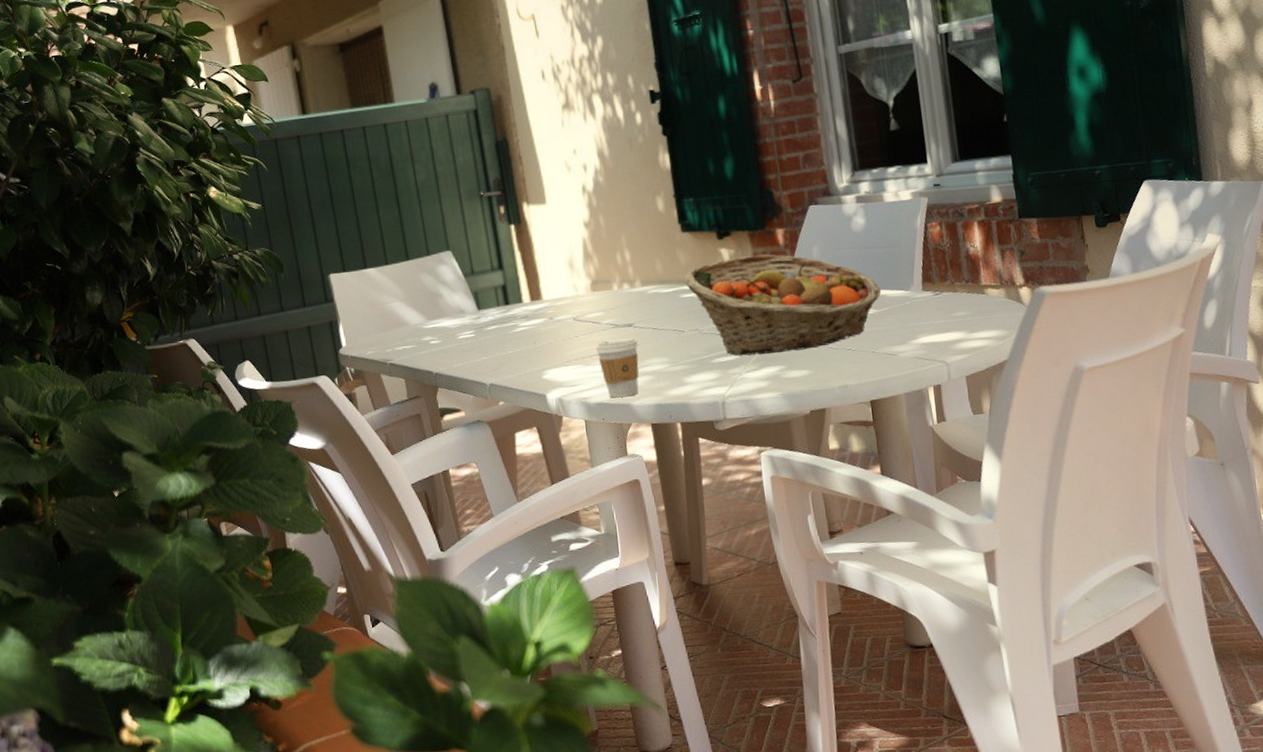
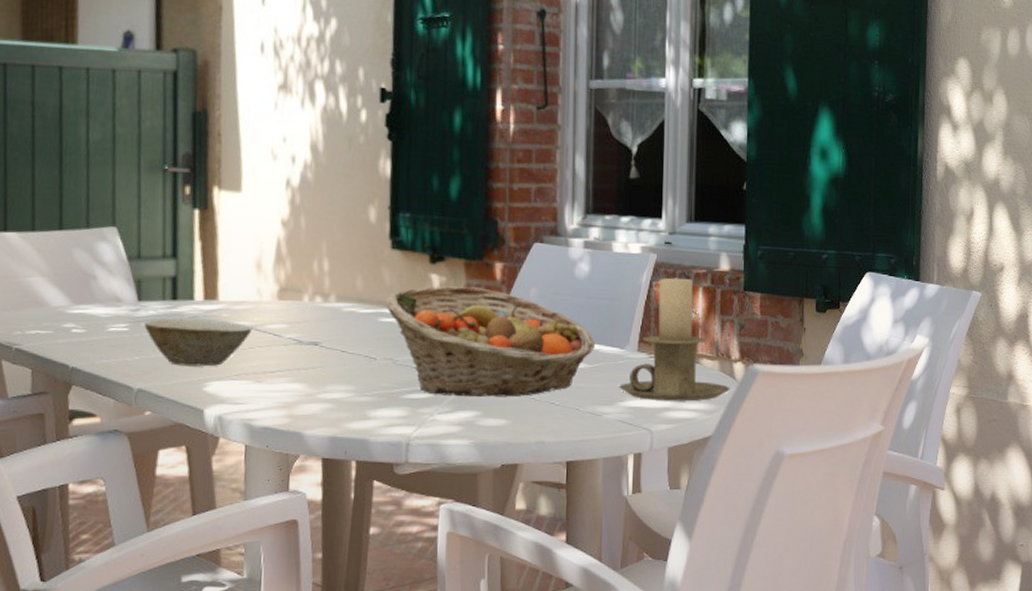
bowl: none [486,316,575,360] -> present [144,318,252,367]
coffee cup: present [596,338,639,398] -> none [272,357,322,424]
candle holder: none [910,215,1020,335] -> present [619,278,730,402]

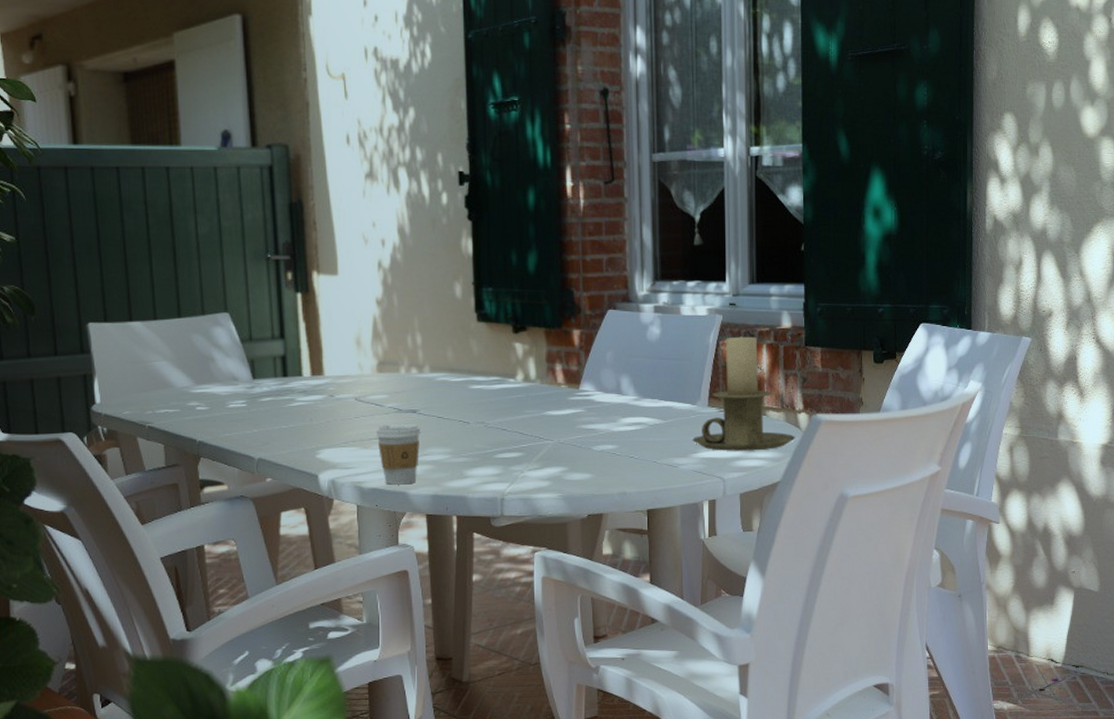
bowl: present [144,318,252,367] -> none [260,393,356,436]
coffee cup: none [272,357,322,424] -> present [376,424,421,485]
fruit basket: present [385,286,595,397] -> none [474,352,668,455]

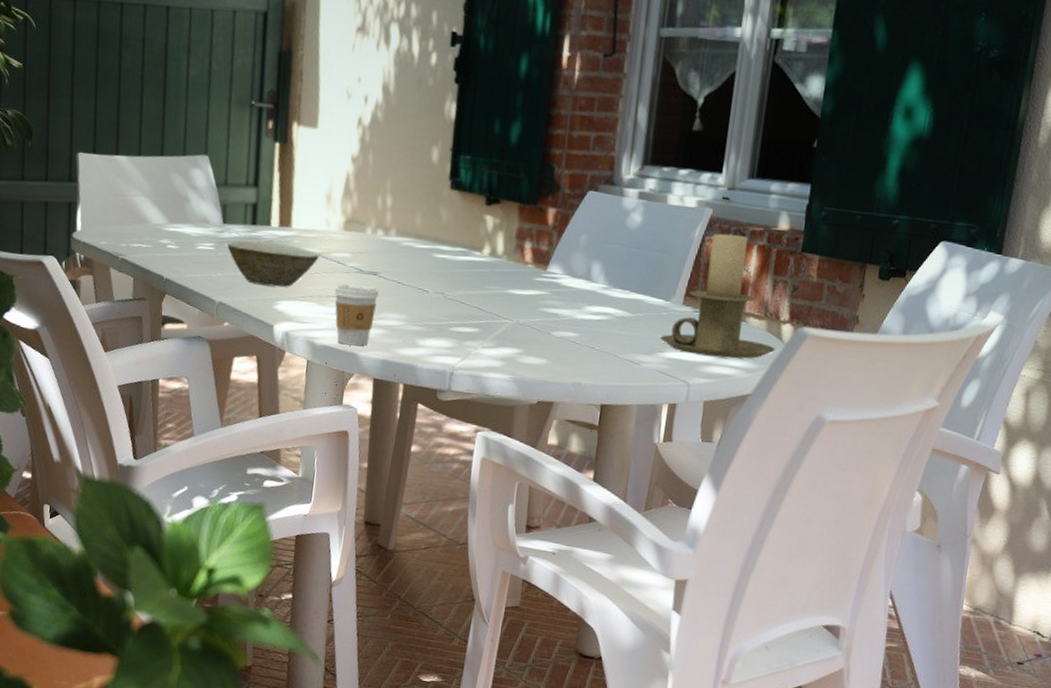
bowl: none [260,393,356,436] -> present [227,241,320,287]

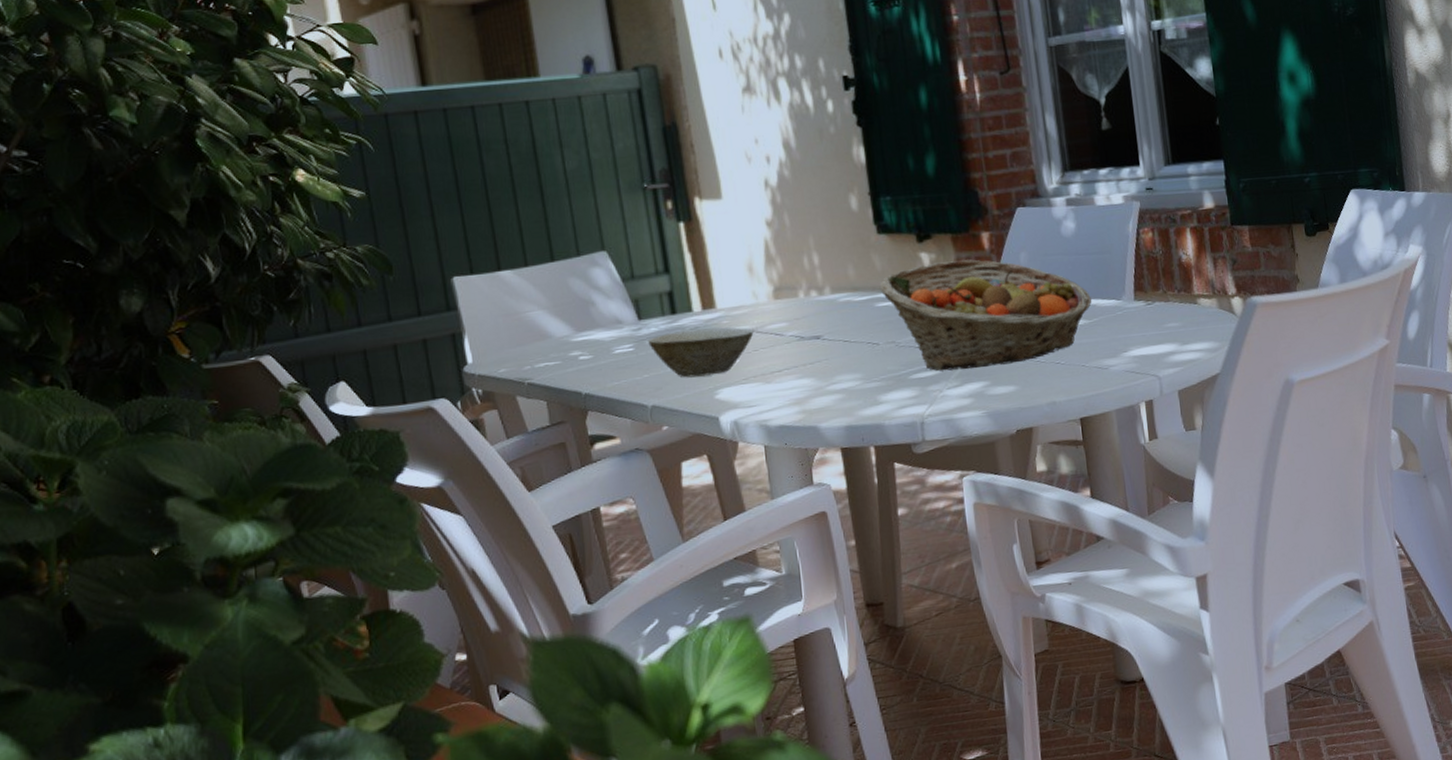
coffee cup: present [334,283,379,346] -> none [778,351,828,420]
fruit basket: none [440,227,640,339] -> present [879,259,1092,371]
candle holder: present [660,233,776,359] -> none [1121,221,1232,347]

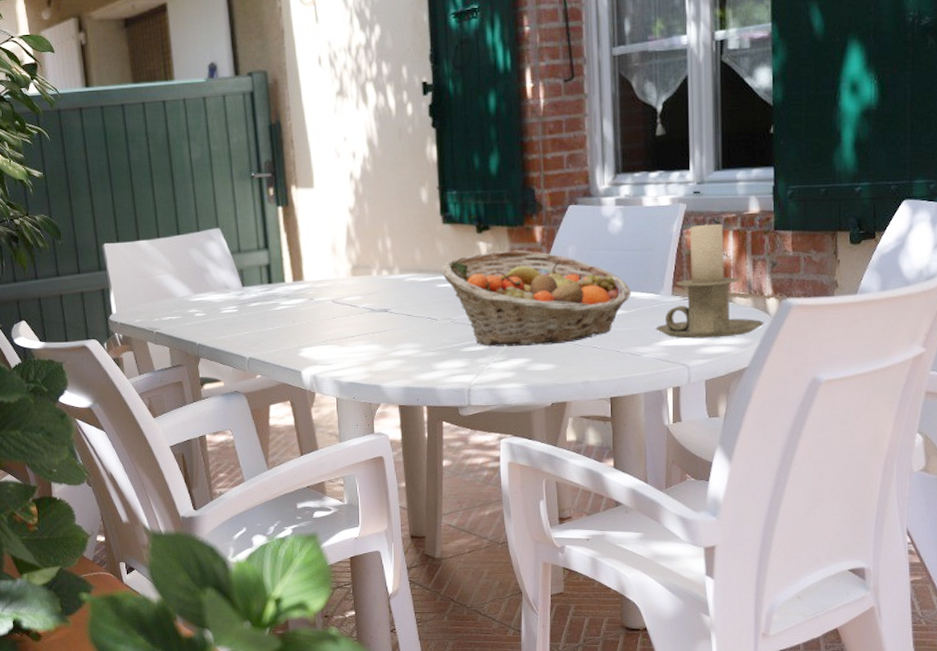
bowl: present [648,327,754,378] -> none [249,297,333,337]
candle holder: none [1121,221,1232,347] -> present [656,223,764,339]

